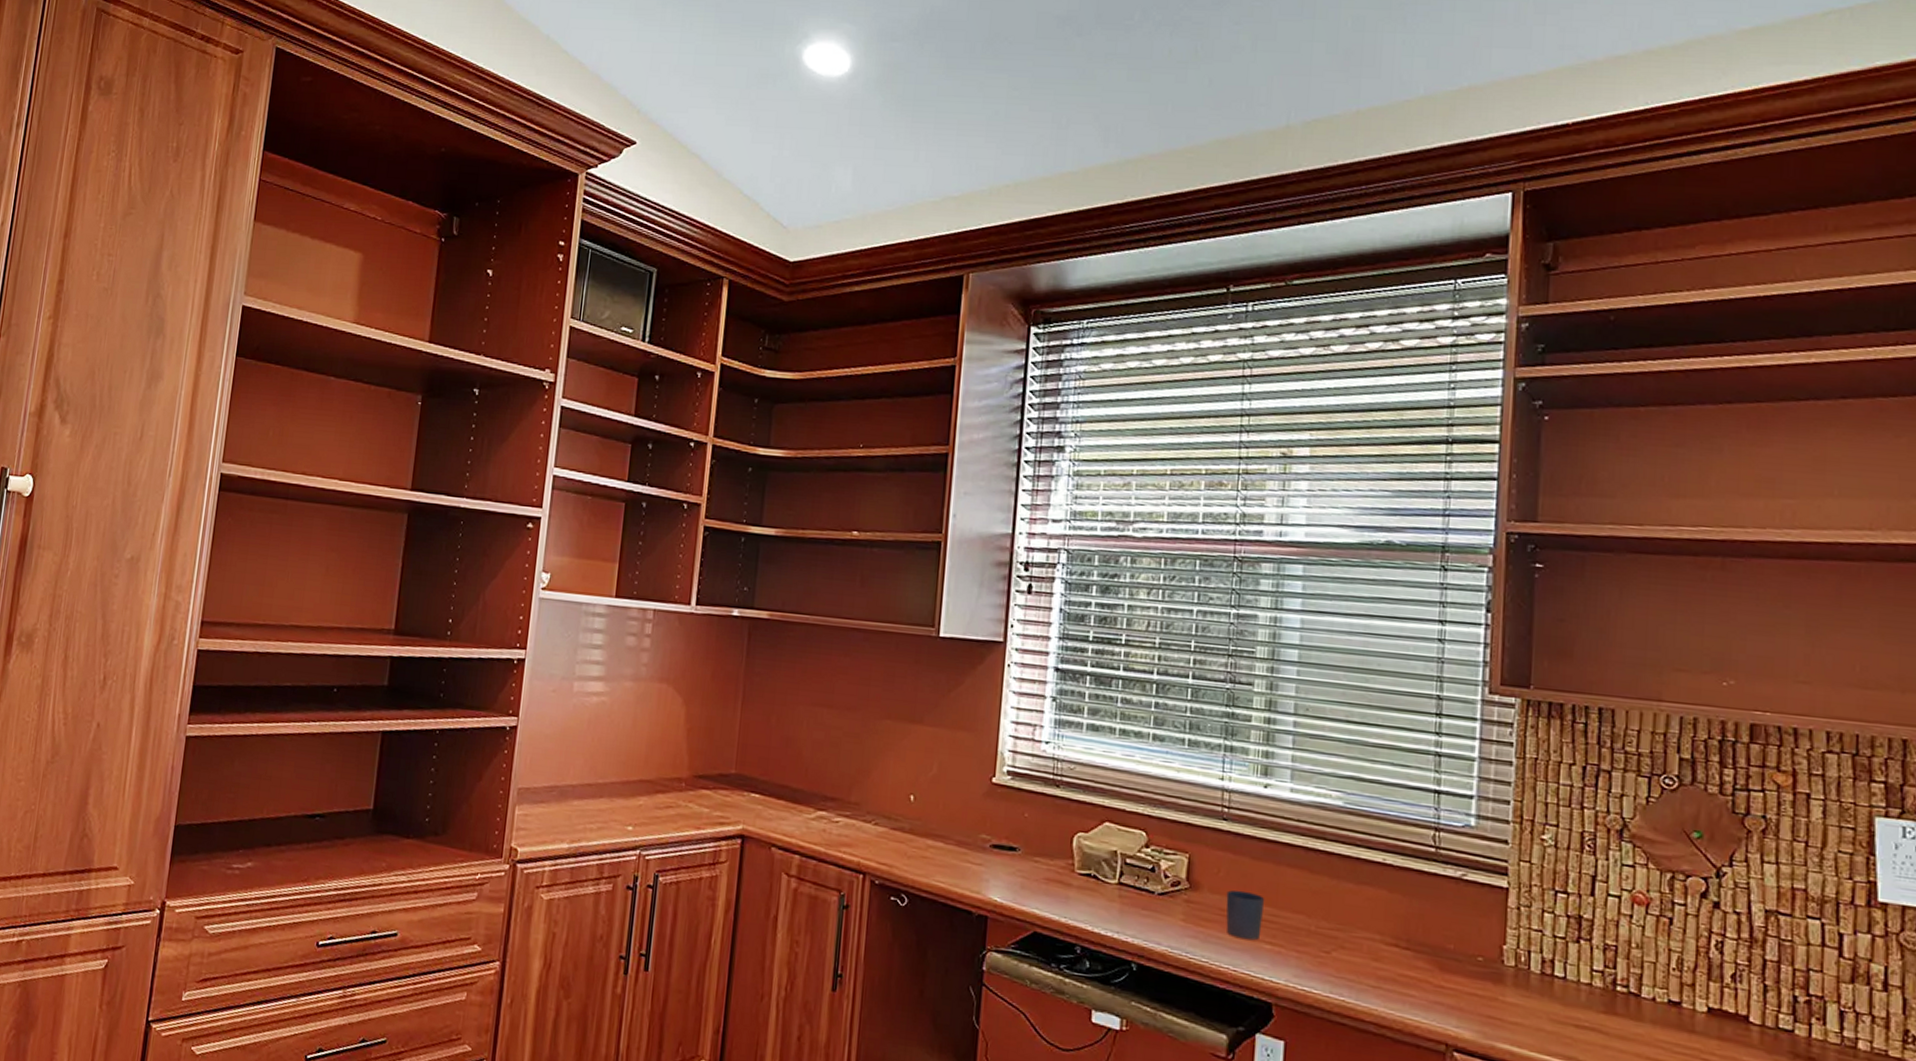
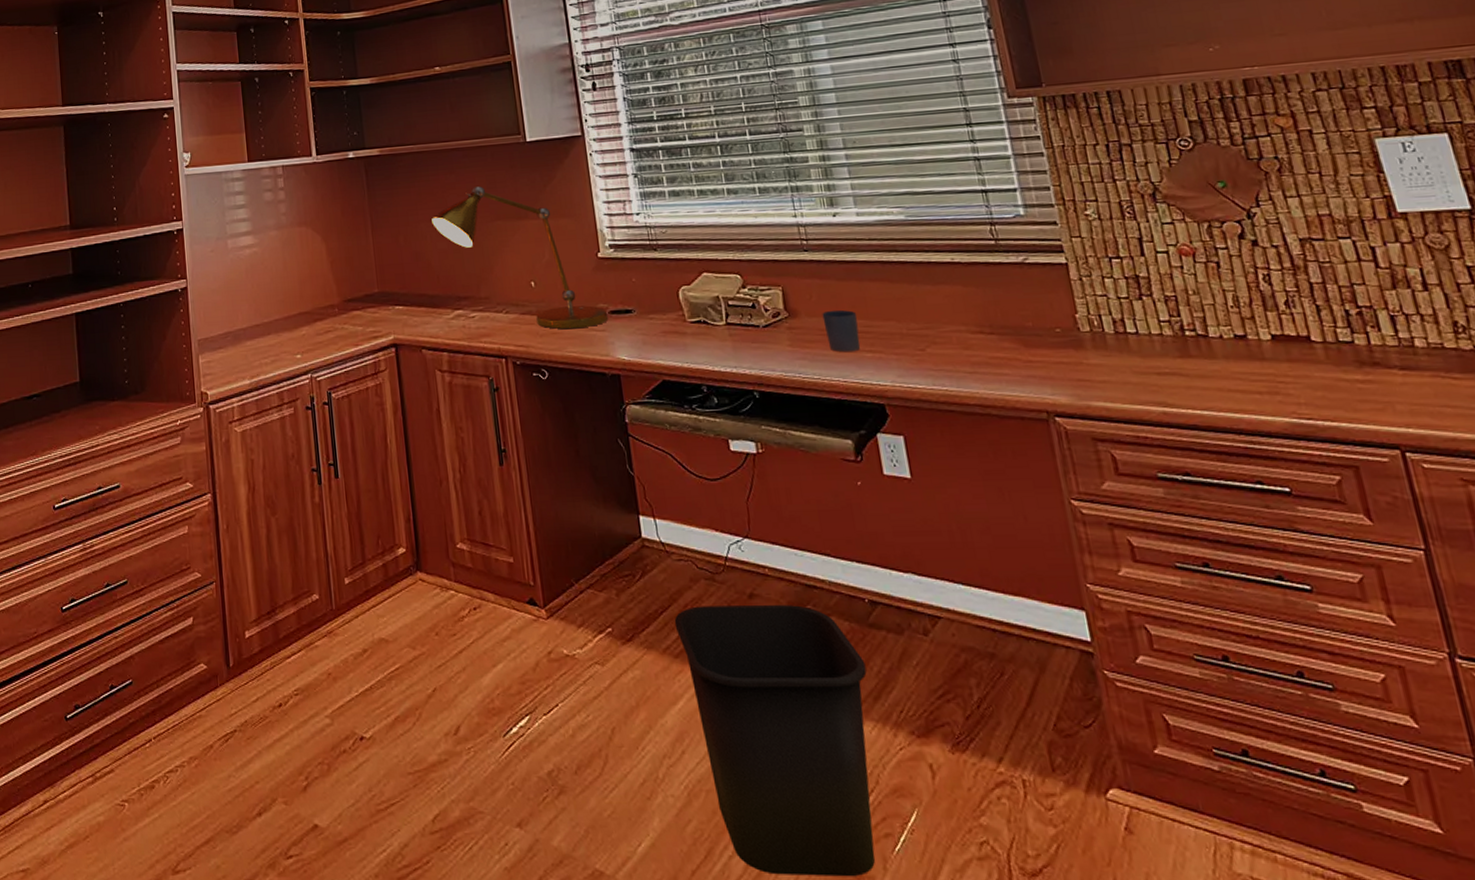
desk lamp: none [812,676,989,858] -> present [432,186,609,329]

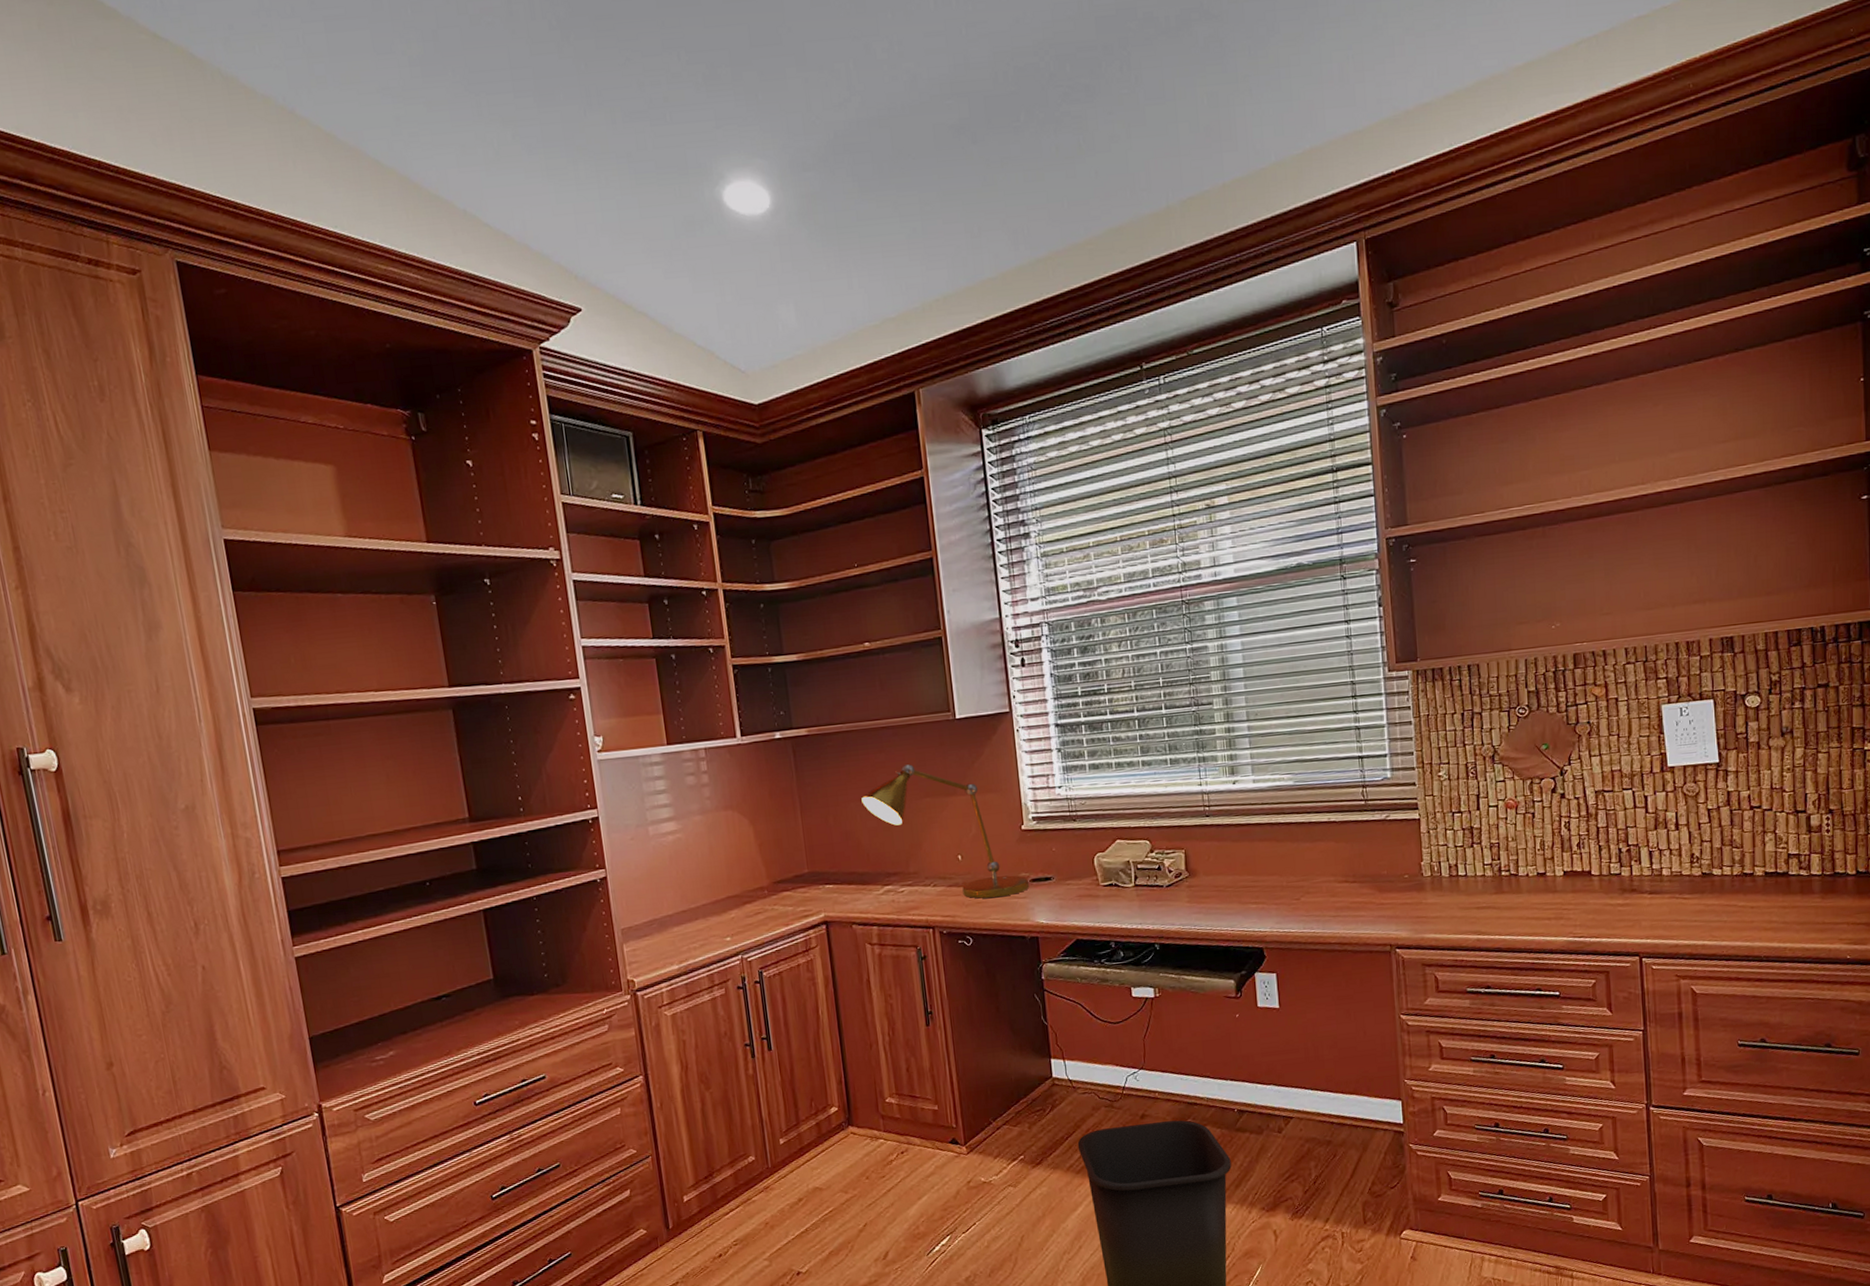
mug: present [822,309,861,354] -> none [1217,867,1248,907]

